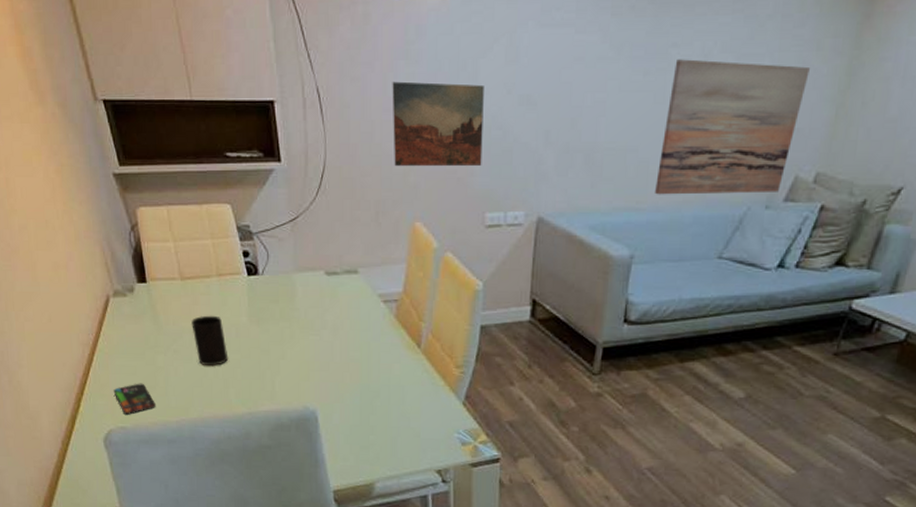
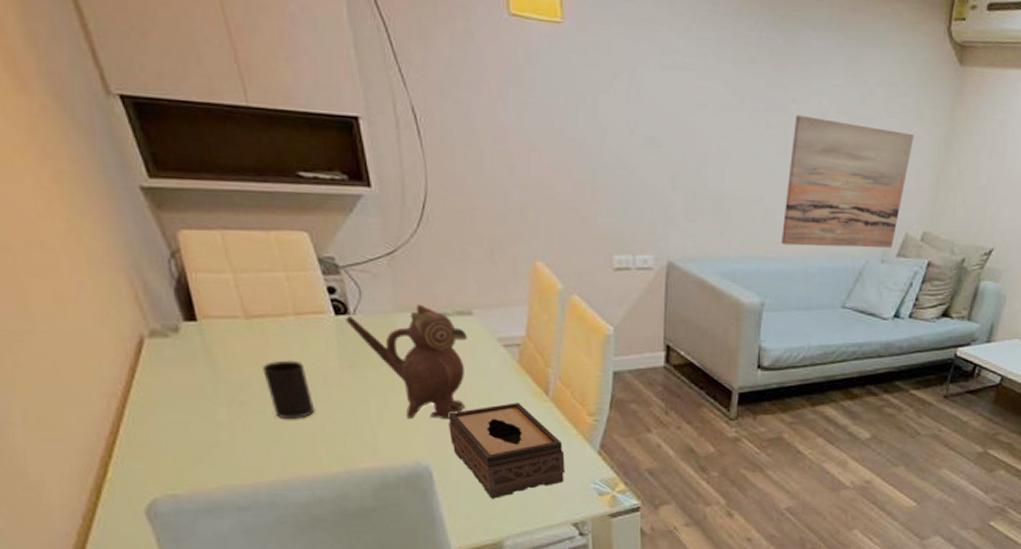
smartphone: present [113,383,156,415] -> none [156,441,219,480]
teapot: none [255,264,352,370] -> present [345,304,467,420]
tissue box: none [333,354,433,443] -> present [448,403,565,499]
wall art: present [392,81,484,166] -> none [502,108,607,206]

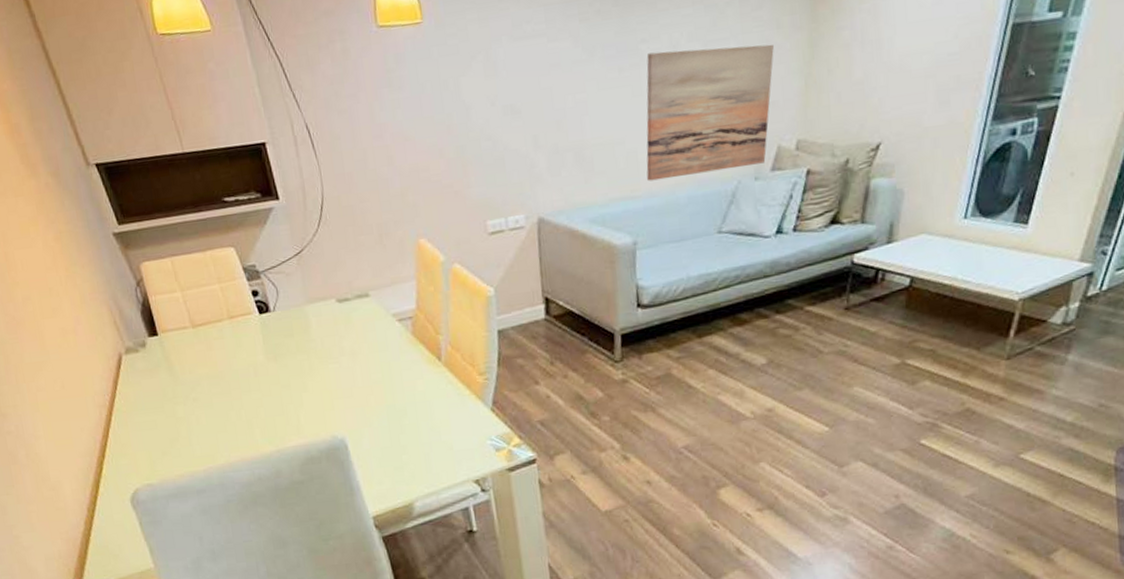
cup: present [263,360,315,420] -> none [208,358,250,410]
teapot: present [345,304,467,420] -> none [267,293,371,397]
tissue box: present [448,403,565,499] -> none [356,371,463,464]

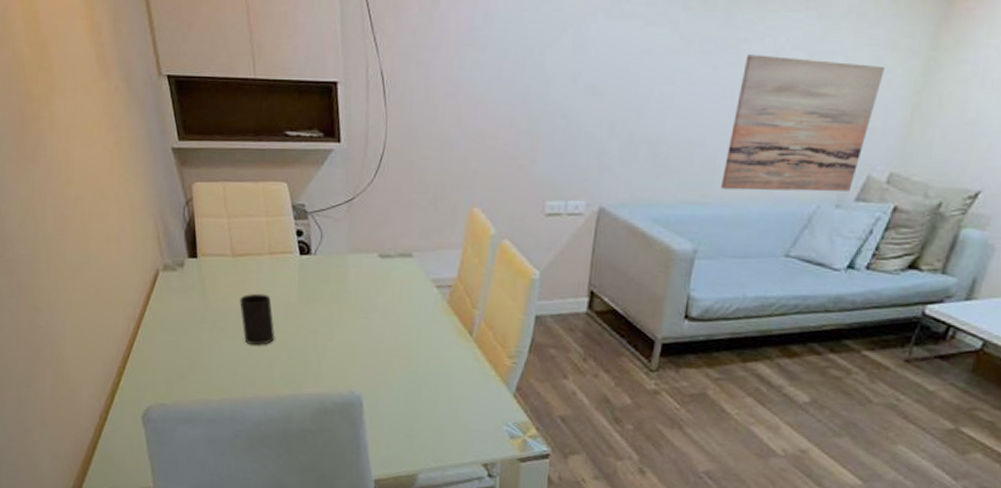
cup: none [208,358,250,410] -> present [240,293,275,346]

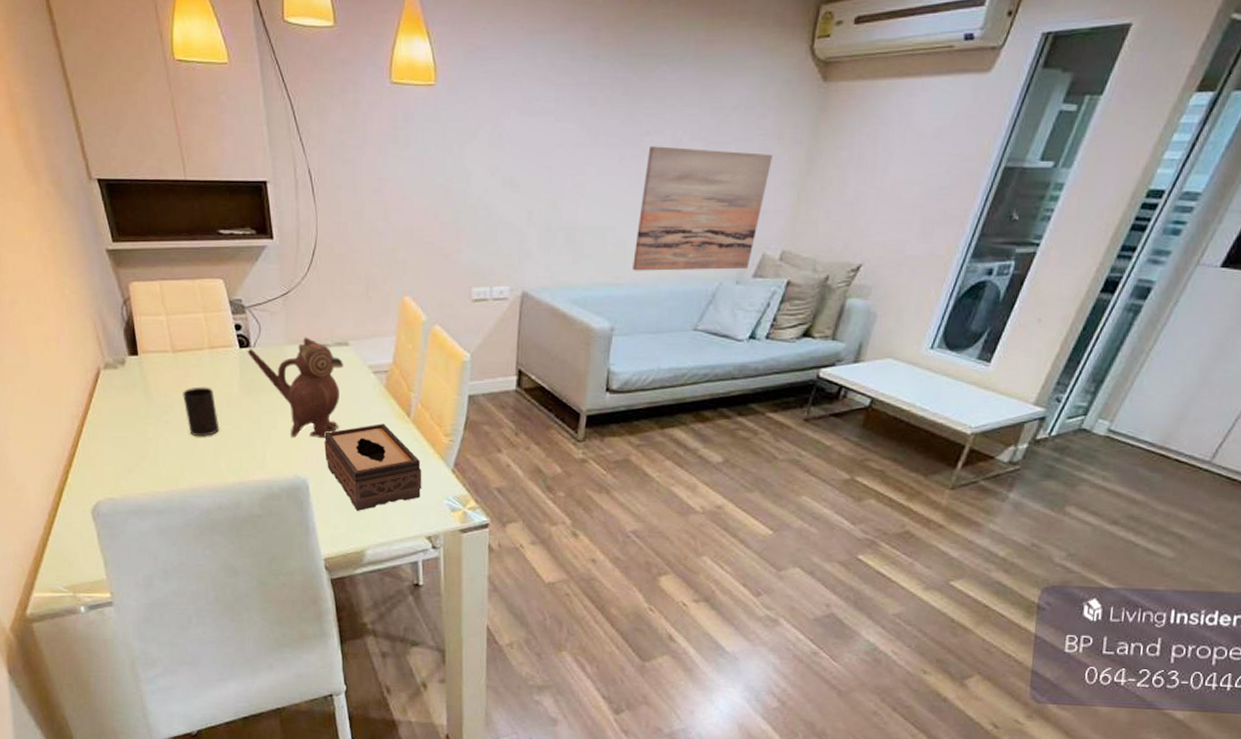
teapot: none [307,246,406,354] -> present [247,337,343,439]
tissue box: none [381,341,482,432] -> present [324,424,422,511]

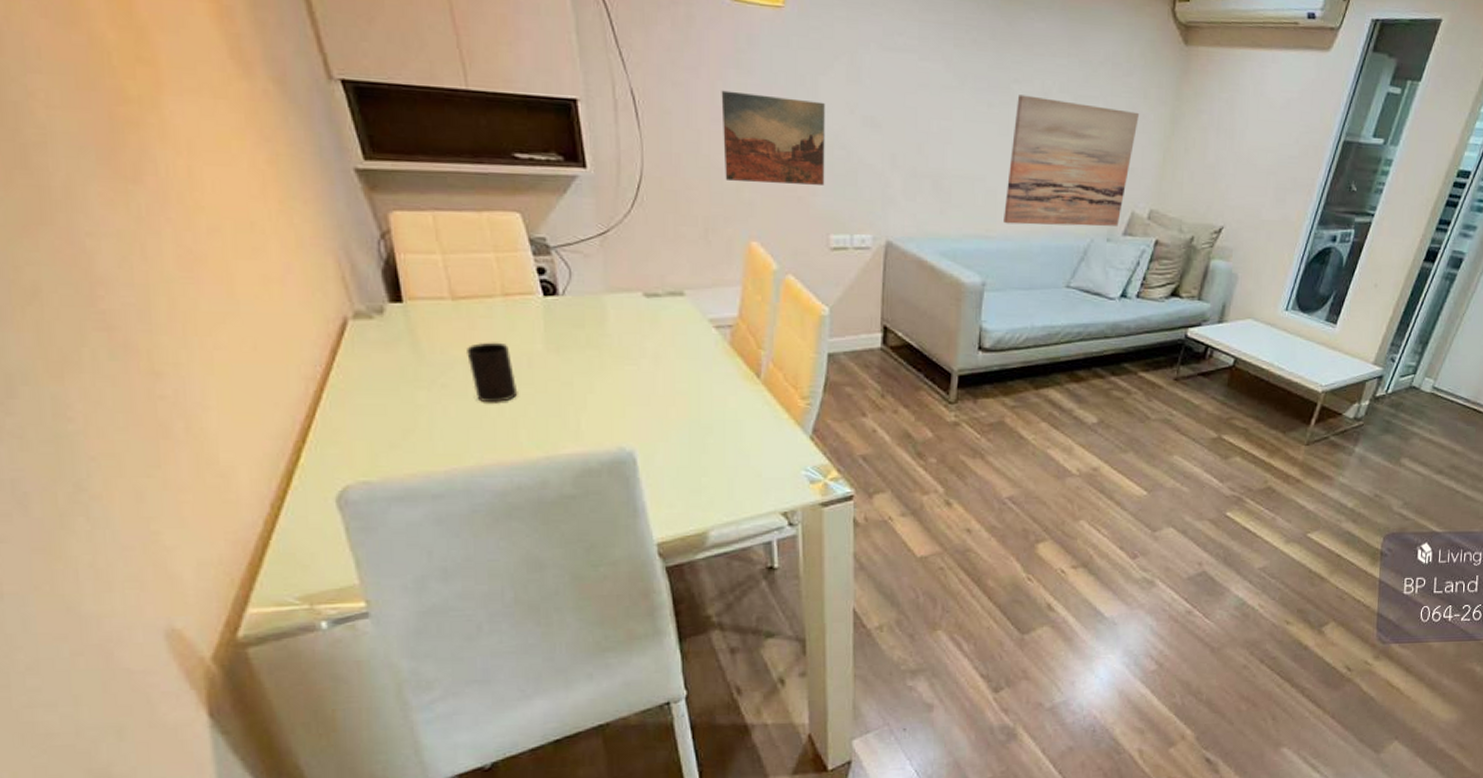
teapot: present [247,337,343,439] -> none [554,284,678,404]
tissue box: present [324,424,422,511] -> none [655,386,776,486]
wall art: none [381,164,469,243] -> present [721,90,825,185]

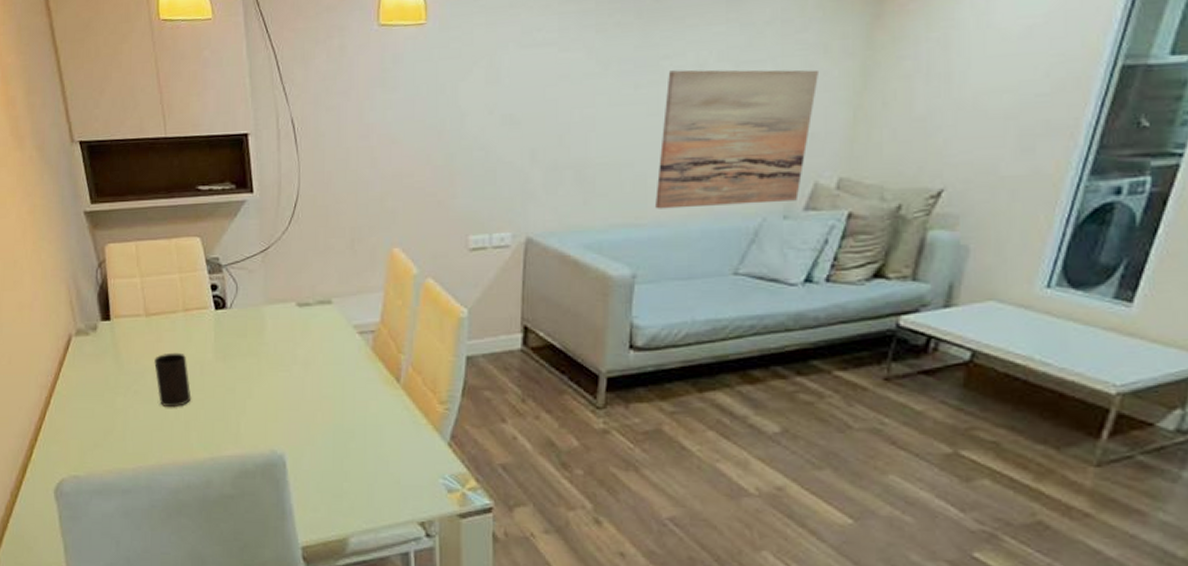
wall art: present [721,90,825,185] -> none [368,107,464,191]

